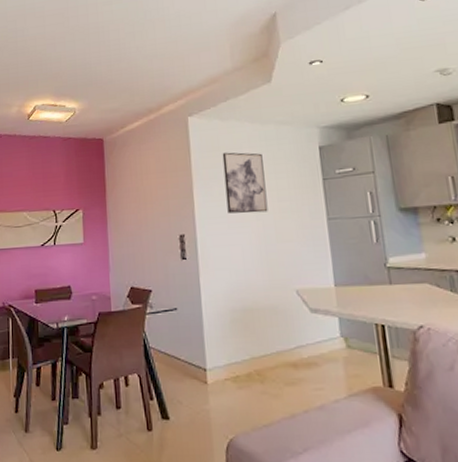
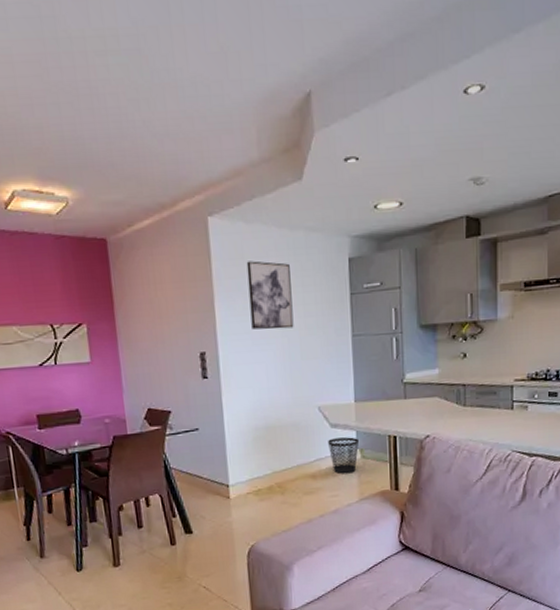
wastebasket: none [308,324,343,365] -> present [328,437,360,474]

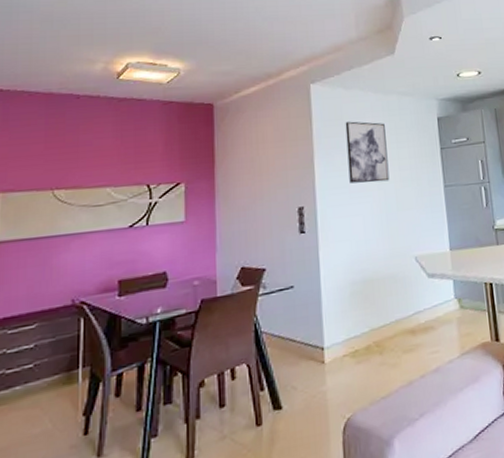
wastebasket: present [328,437,360,474] -> none [426,286,457,327]

